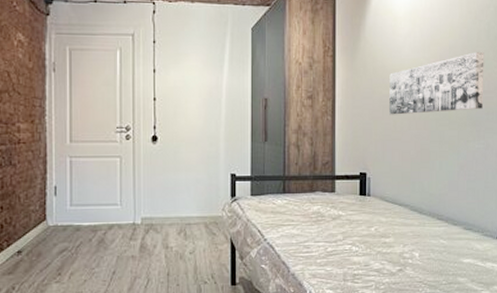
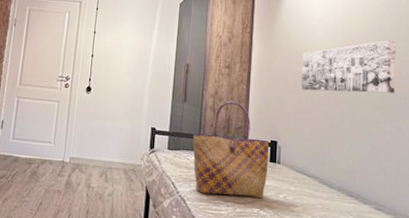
tote bag: none [276,135,359,237] -> present [192,101,270,198]

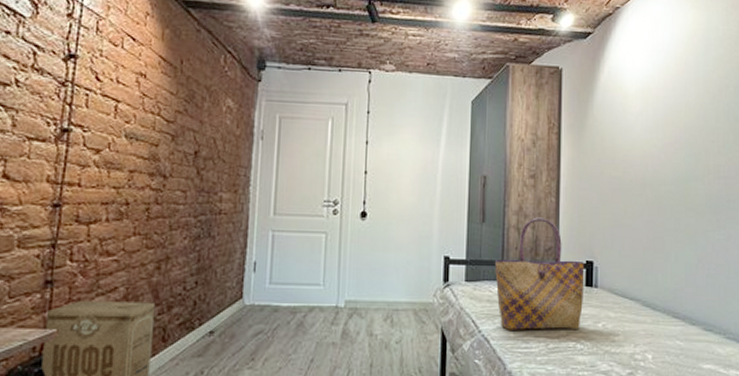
wall art: present [301,39,396,94] -> none [619,133,724,199]

